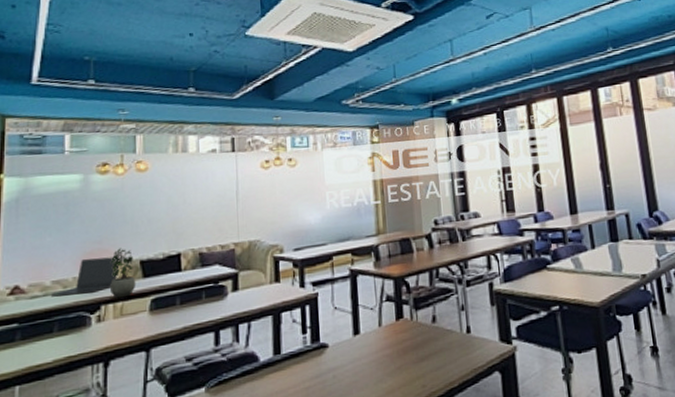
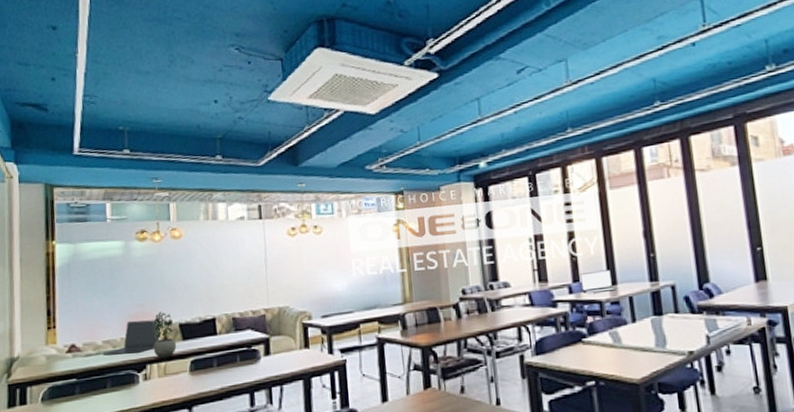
laptop: none [545,199,579,223] -> present [580,269,618,295]

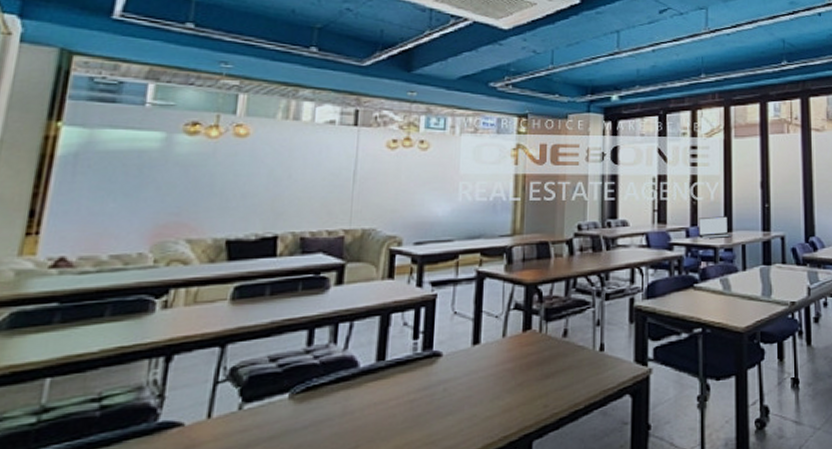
laptop: present [103,319,162,356] -> none [107,232,202,275]
potted plant: present [153,311,177,359] -> none [184,223,218,282]

